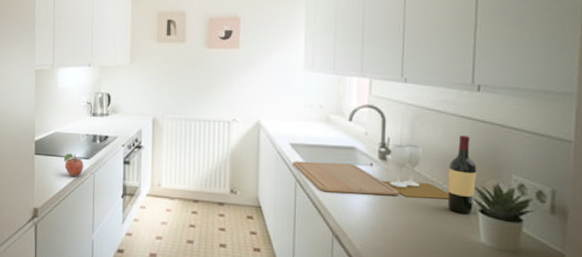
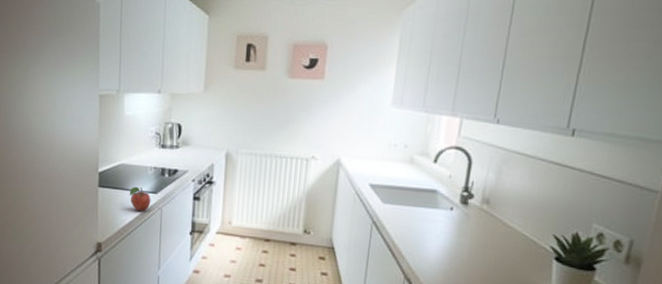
chopping board: present [293,161,399,196] -> none [370,202,477,242]
wineglass: present [383,144,449,199] -> none [461,188,527,246]
wine bottle: present [447,136,477,215] -> none [523,182,559,262]

